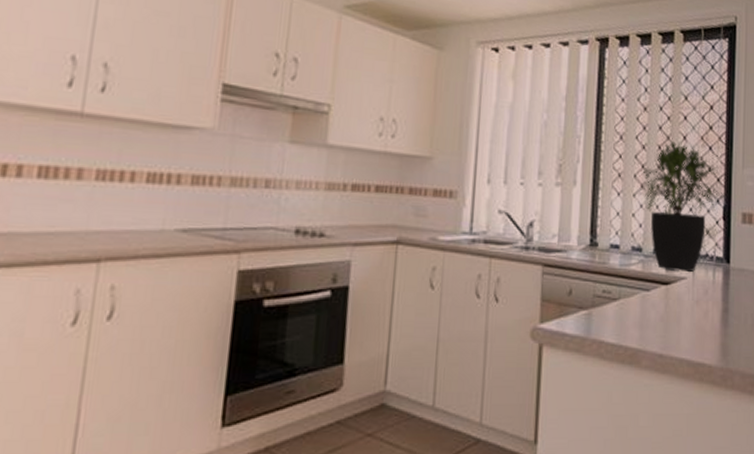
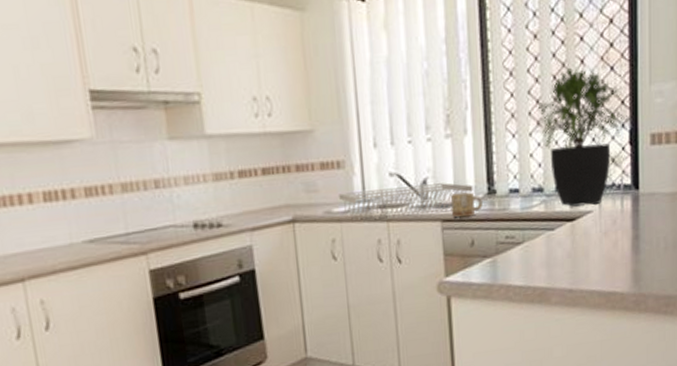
dish rack: none [447,222,577,257] -> present [339,183,473,222]
mug: none [553,240,584,265] -> present [450,192,482,218]

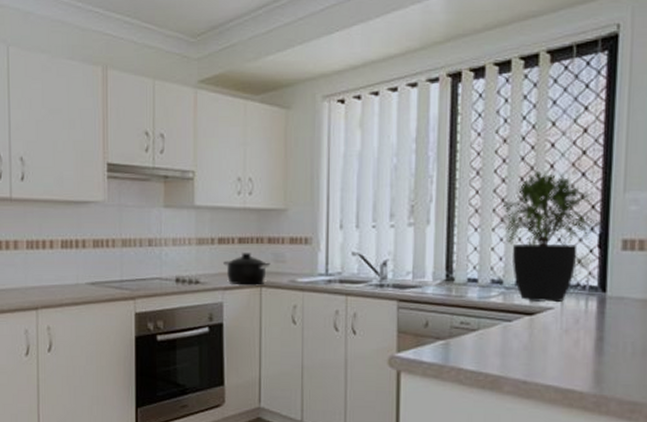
saucepan: none [247,185,302,223] -> present [223,253,271,284]
dish rack: present [339,183,473,222] -> none [304,266,432,293]
mug: present [450,192,482,218] -> none [408,277,440,299]

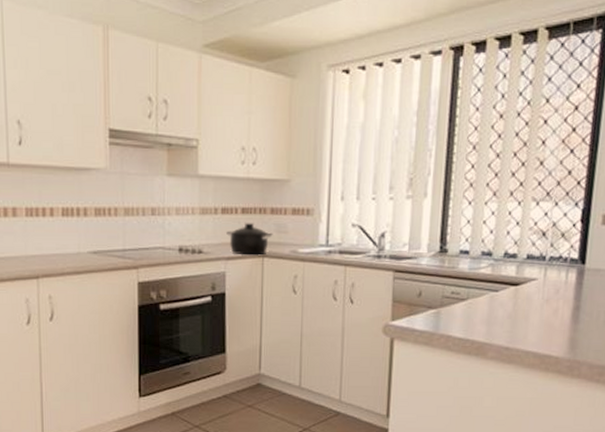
potted plant: present [500,171,602,302] -> none [493,146,586,273]

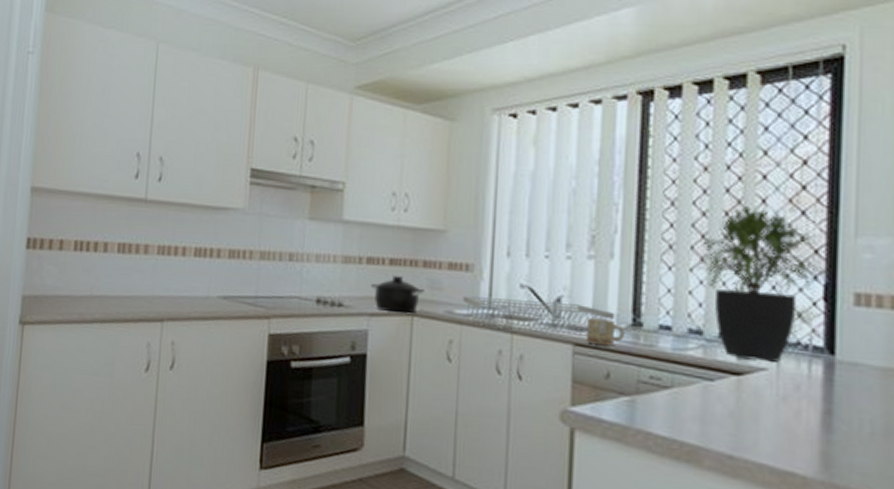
dish rack: none [305,237,427,264] -> present [463,296,615,336]
mug: none [403,248,434,270] -> present [585,318,625,346]
potted plant: none [493,146,586,273] -> present [700,205,828,362]

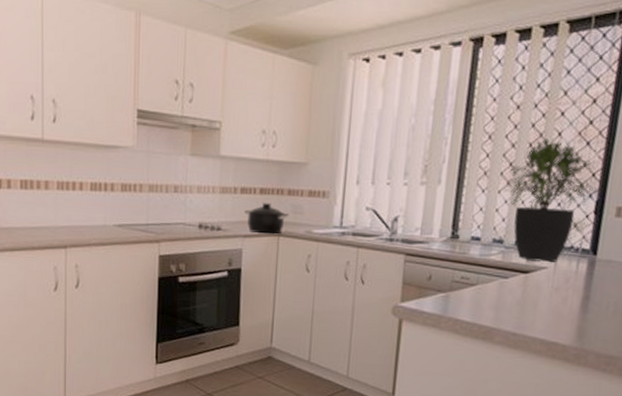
dish rack: present [463,296,615,336] -> none [320,218,439,248]
mug: present [585,318,625,346] -> none [415,233,445,255]

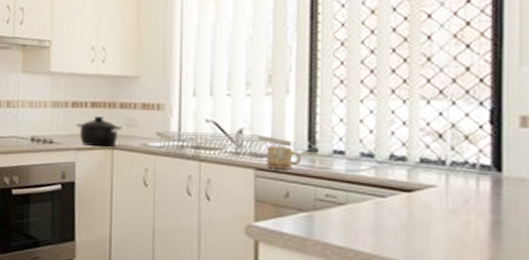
dish rack: none [320,218,439,248] -> present [156,131,292,162]
mug: none [415,233,445,255] -> present [266,146,301,170]
potted plant: present [506,137,600,262] -> none [369,42,493,180]

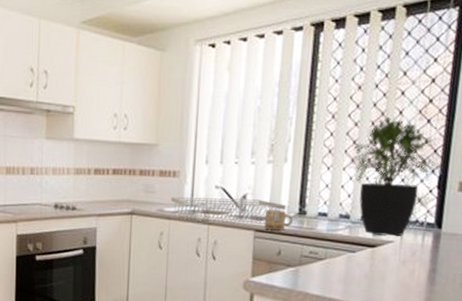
saucepan: present [76,116,123,147] -> none [98,183,141,212]
potted plant: none [369,42,493,180] -> present [351,116,442,236]

